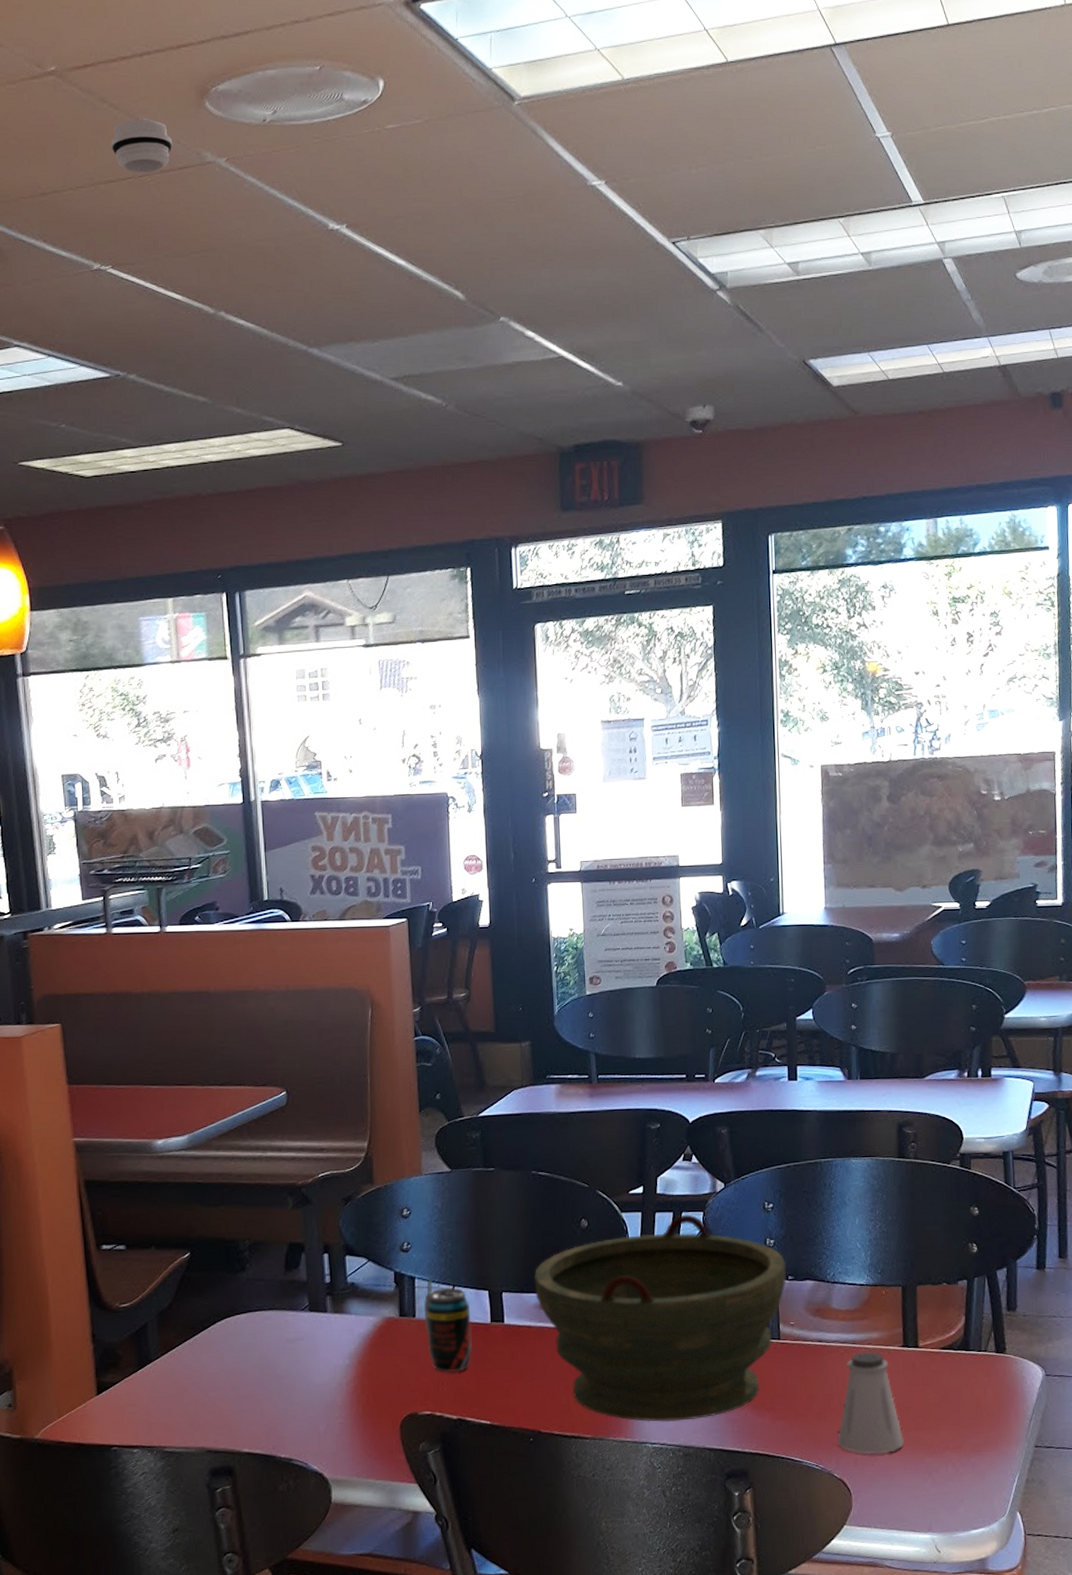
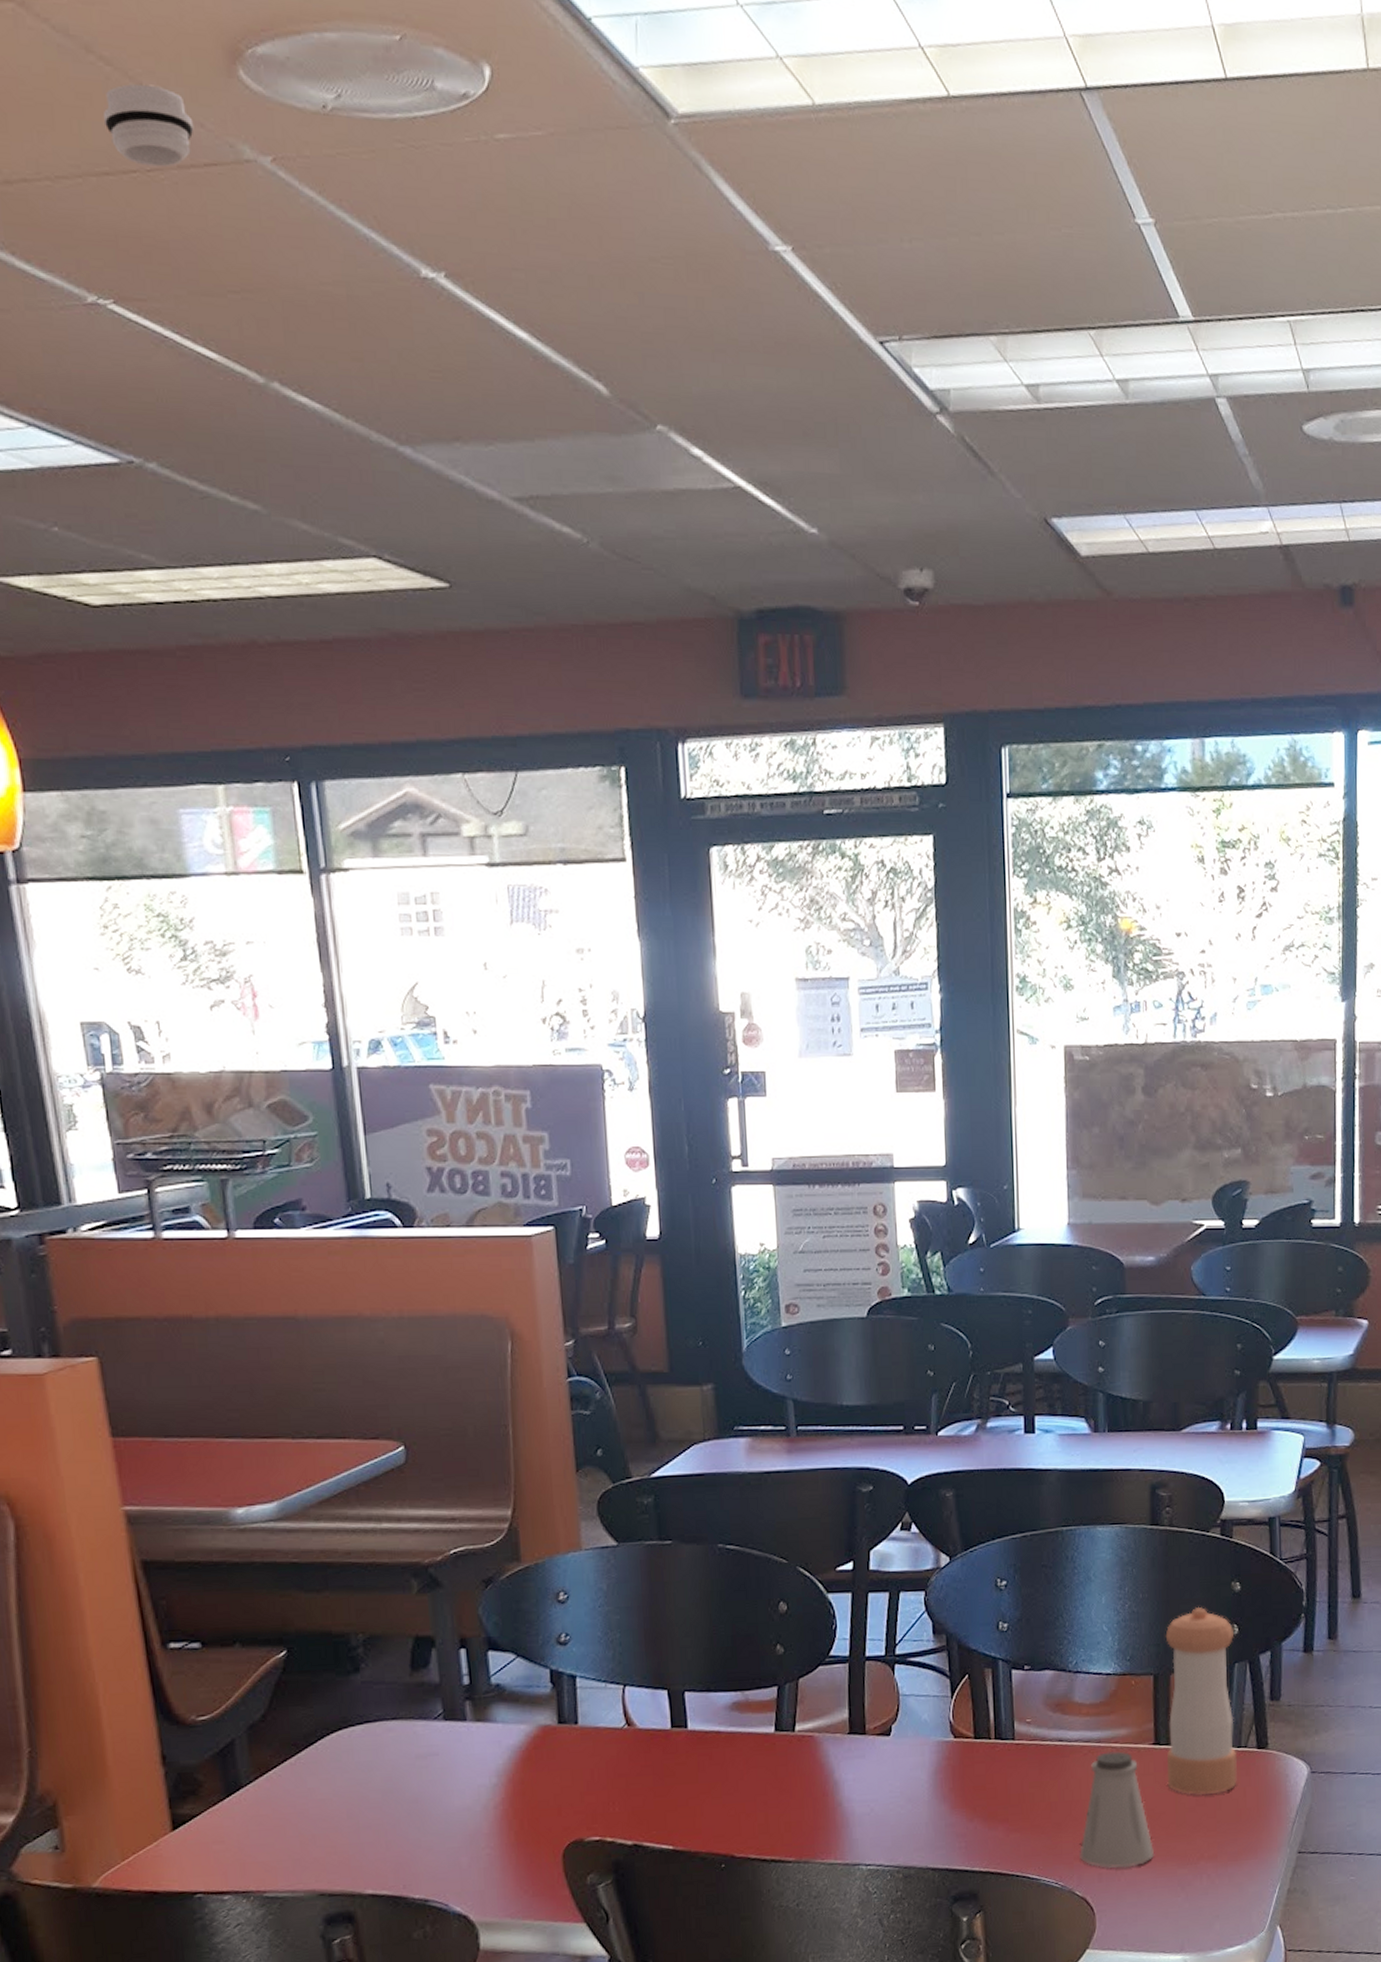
beverage can: present [423,1277,472,1372] -> none [588,1675,649,1790]
bowl: present [534,1214,787,1422] -> none [722,1594,1023,1841]
pepper shaker: none [912,1228,978,1392] -> present [1165,1606,1238,1795]

